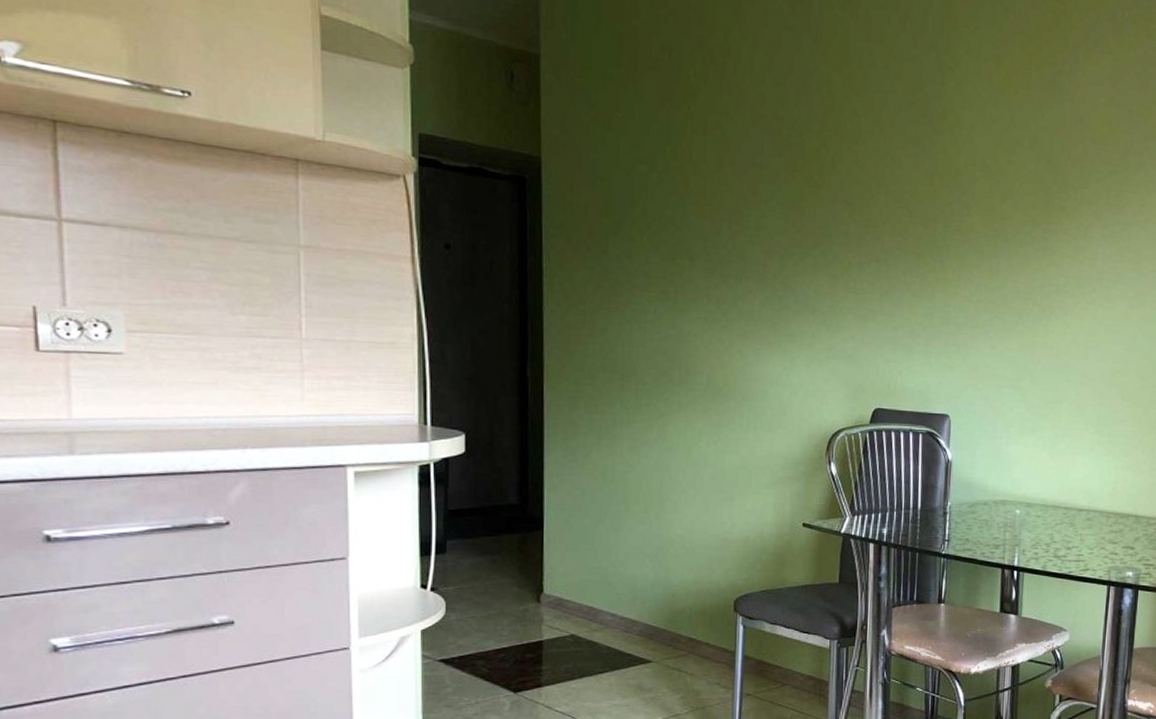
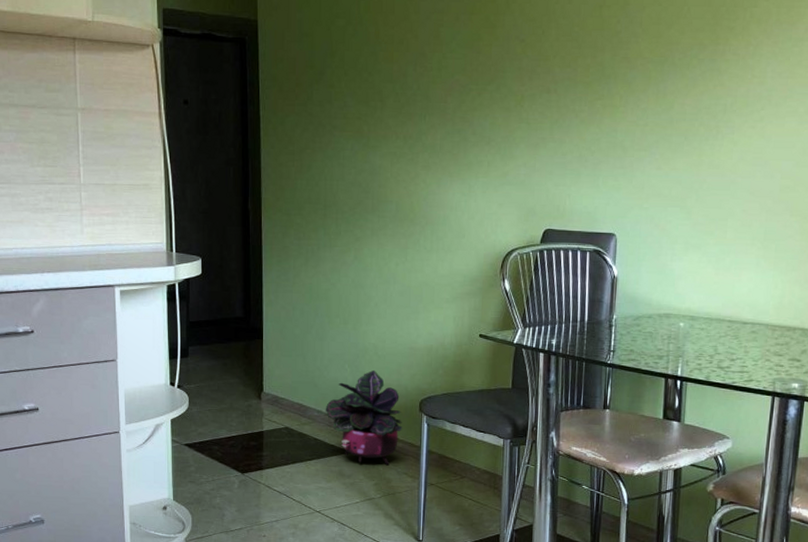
potted plant: none [620,566,714,675] -> present [325,370,402,466]

